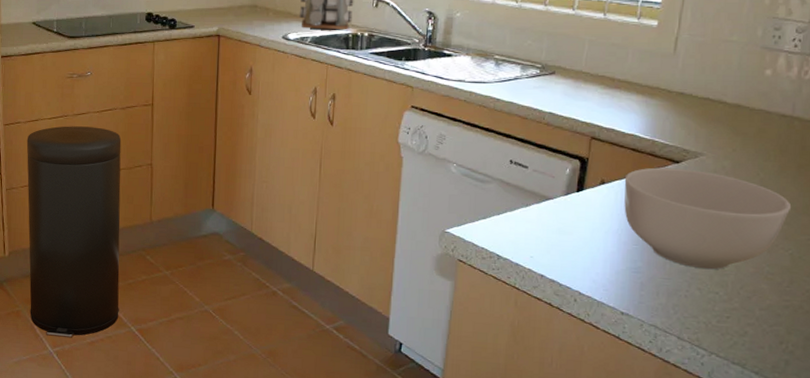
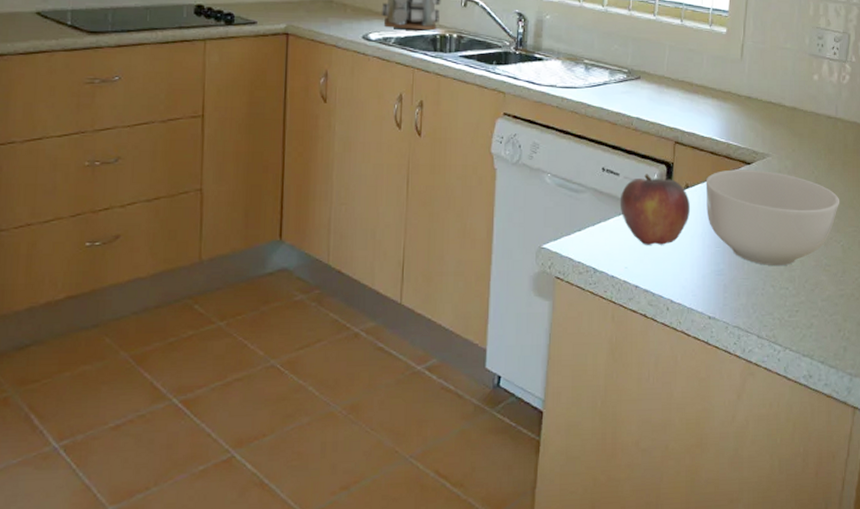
pedal bin: present [26,126,122,339] -> none [23,145,161,426]
fruit: none [527,168,606,238] -> present [619,174,691,245]

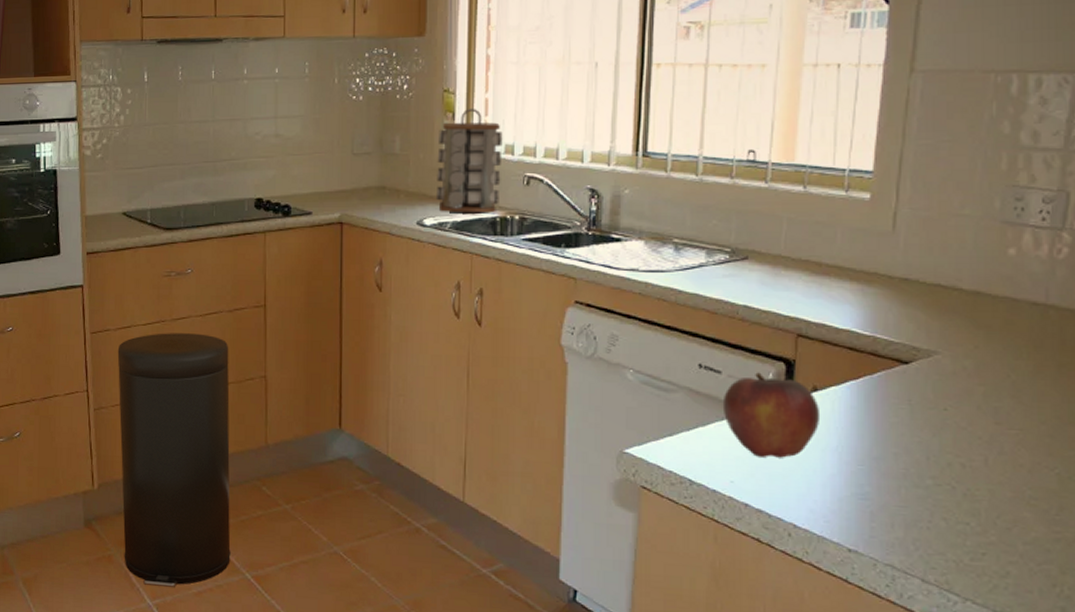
pedal bin: none [23,145,161,426] -> present [117,333,231,588]
bowl: present [705,169,840,266] -> none [841,369,1054,495]

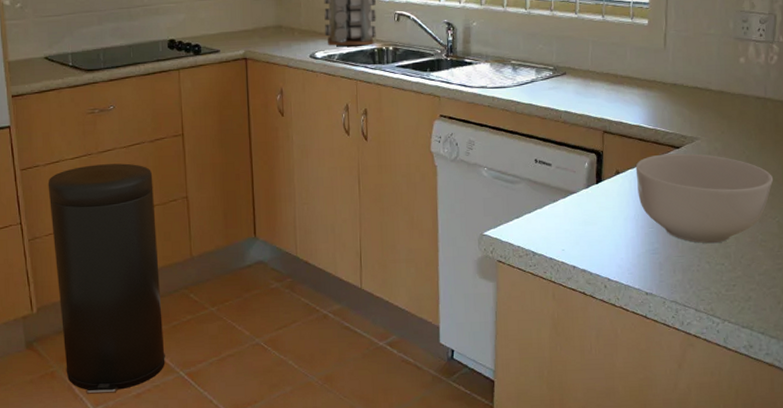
fruit: present [722,372,821,458] -> none [553,163,623,229]
bowl: none [841,369,1054,495] -> present [635,153,774,244]

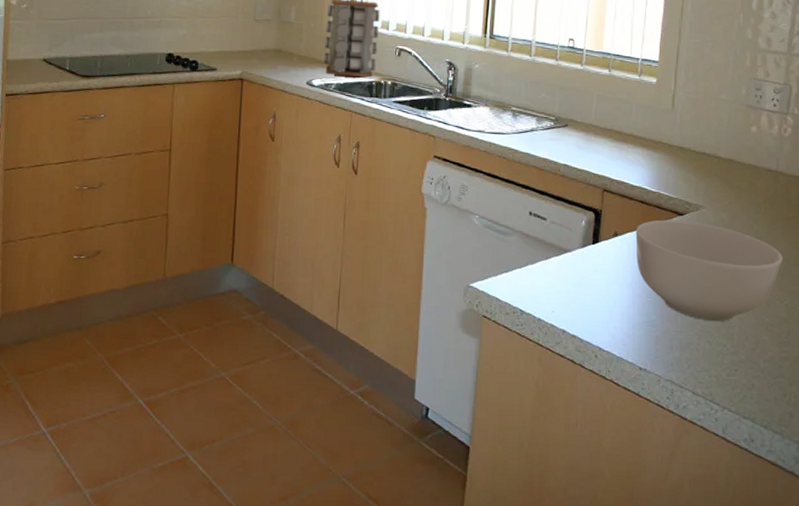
pedal bin: present [48,163,165,394] -> none [21,171,135,415]

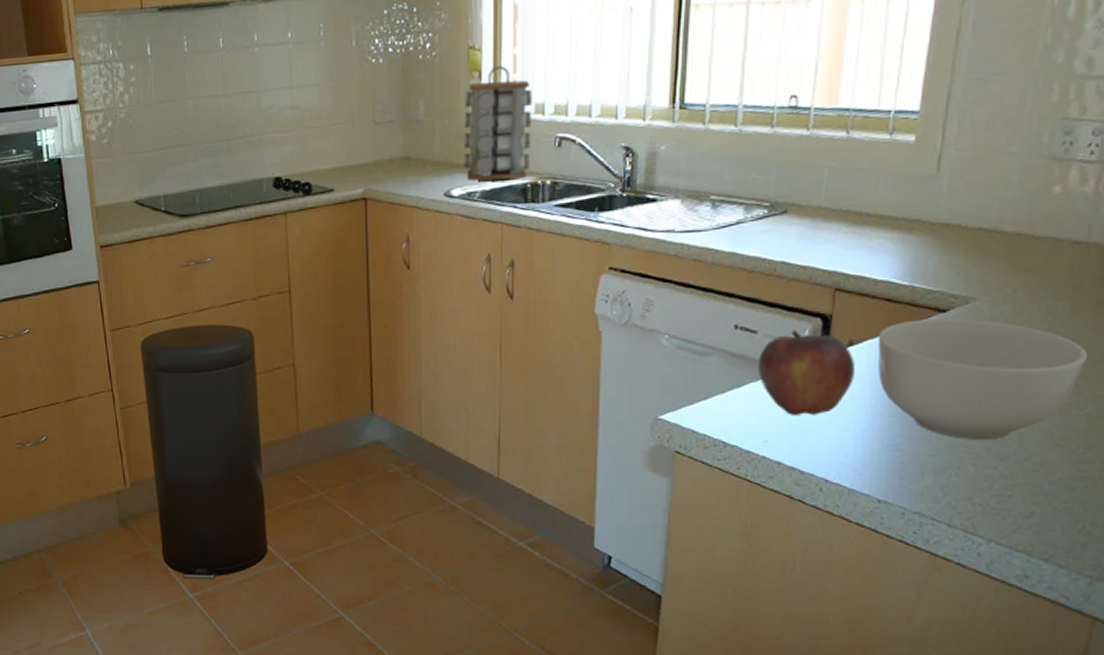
pedal bin: none [21,171,135,415] -> present [140,324,268,580]
fruit: none [547,220,620,292] -> present [757,330,856,415]

